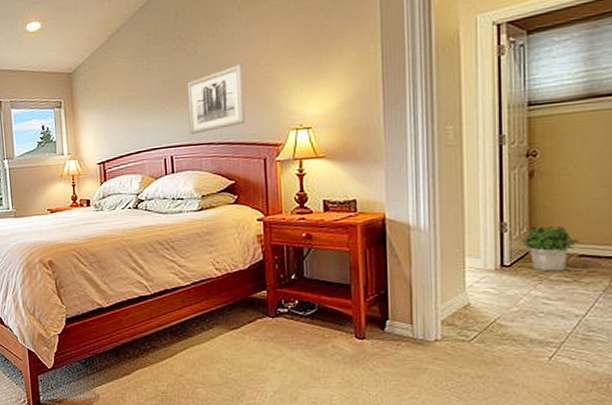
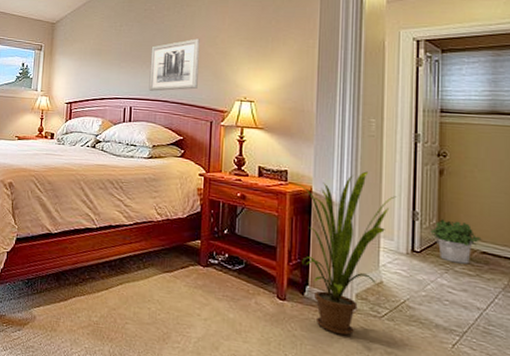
house plant: none [367,186,482,365] -> present [296,171,397,336]

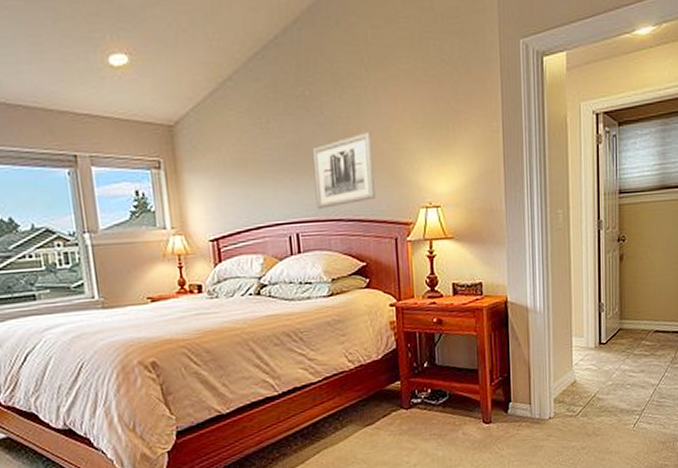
house plant: present [296,171,397,336] -> none [491,269,585,443]
potted plant: present [430,219,482,264] -> none [614,305,655,347]

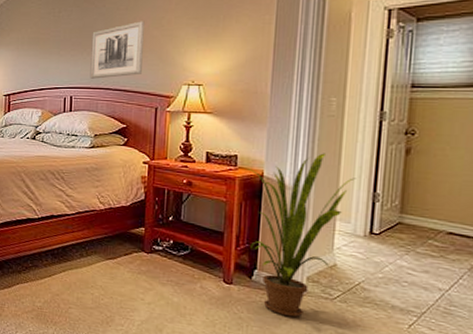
house plant: none [491,269,585,443] -> present [246,153,356,317]

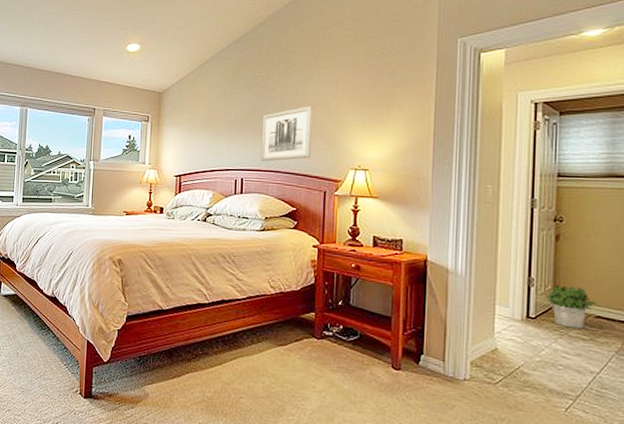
house plant: present [246,153,356,317] -> none [411,238,512,403]
potted plant: none [391,200,449,245] -> present [545,284,597,329]

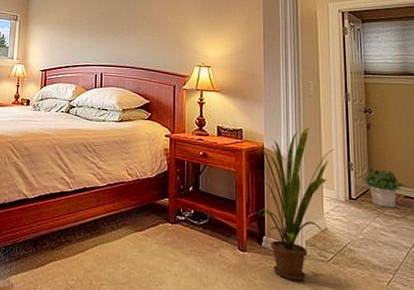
wall art: present [260,106,313,162] -> none [117,10,162,58]
house plant: none [411,238,512,403] -> present [250,128,334,281]

